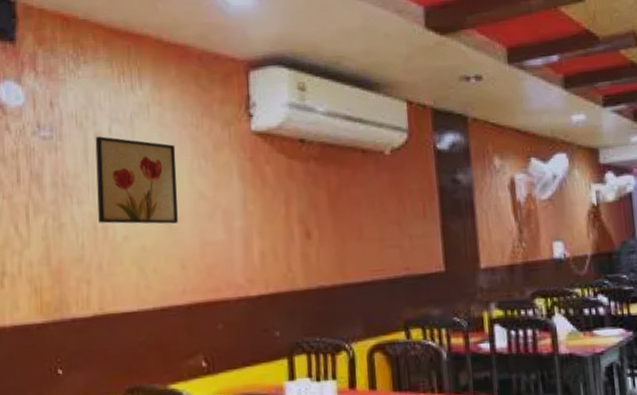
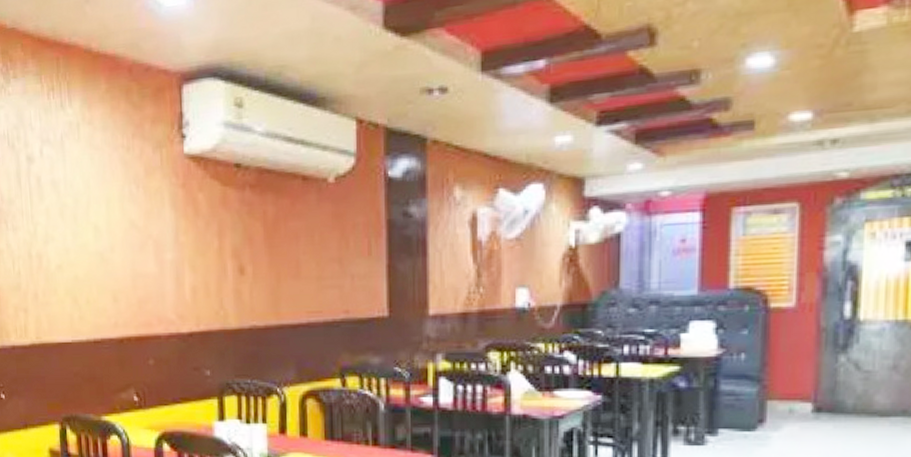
wall art: present [95,136,178,224] -> none [27,159,110,254]

